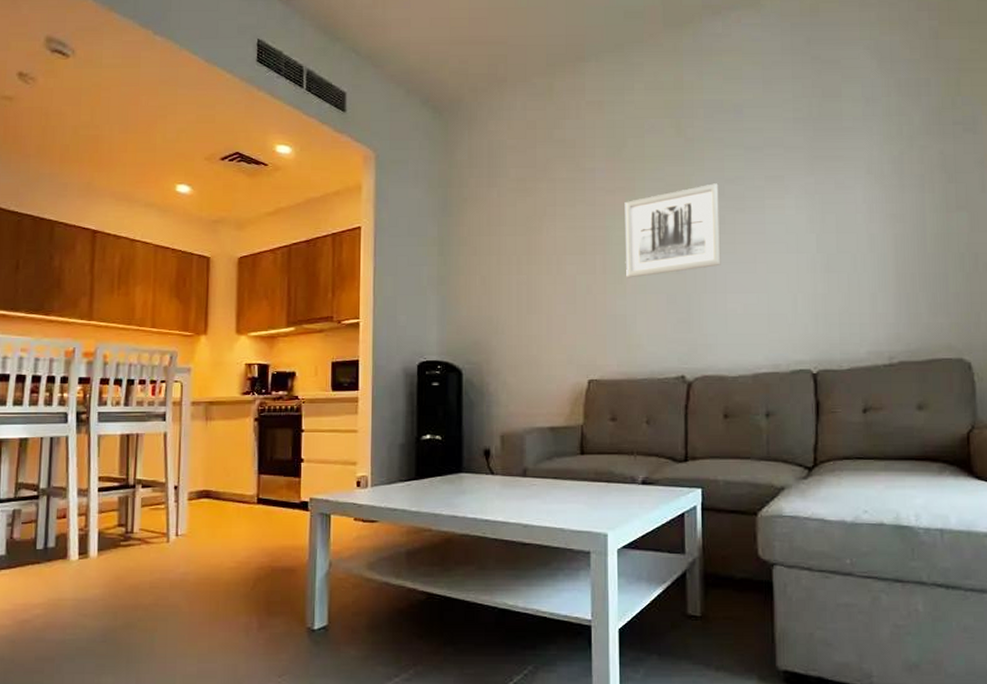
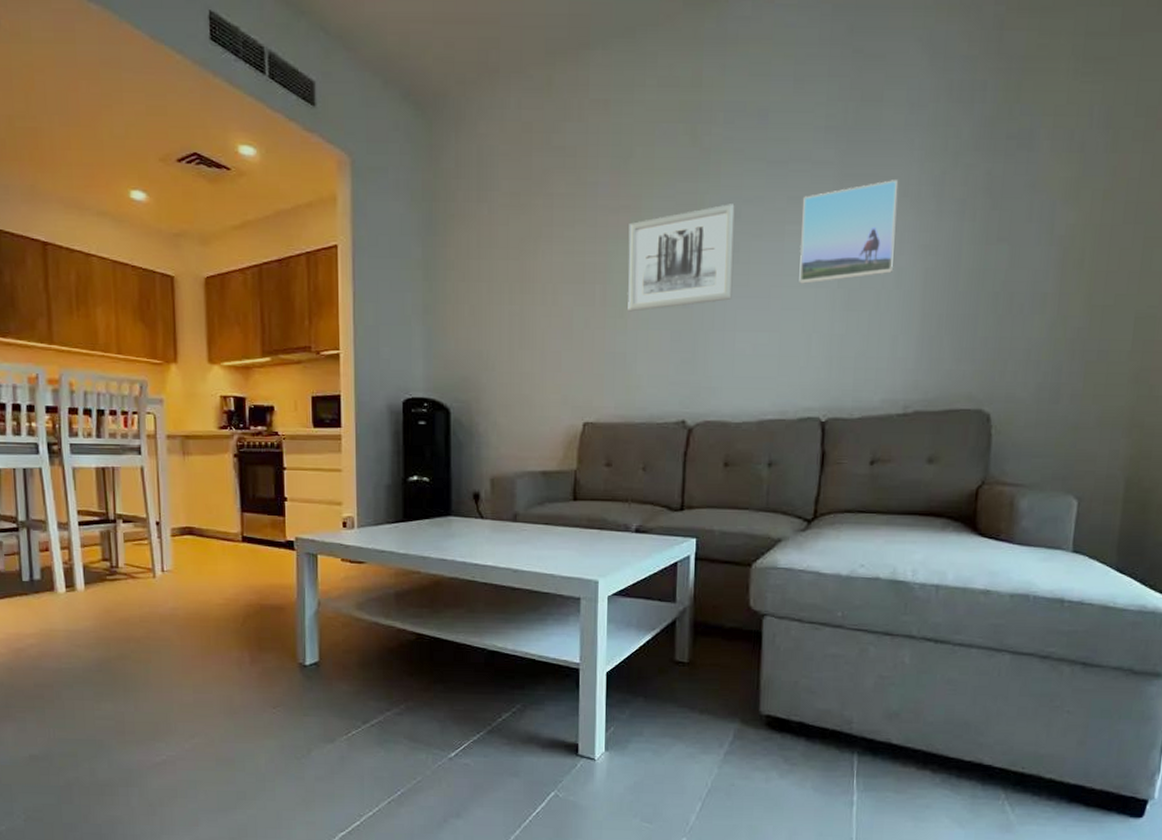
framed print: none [779,160,865,250] -> present [799,180,898,284]

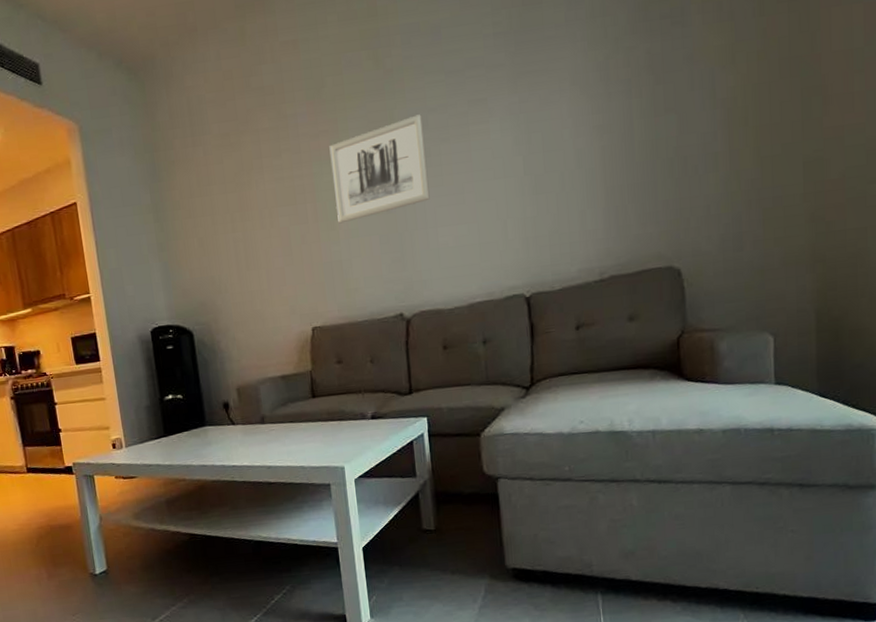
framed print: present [799,180,898,284] -> none [482,71,572,177]

